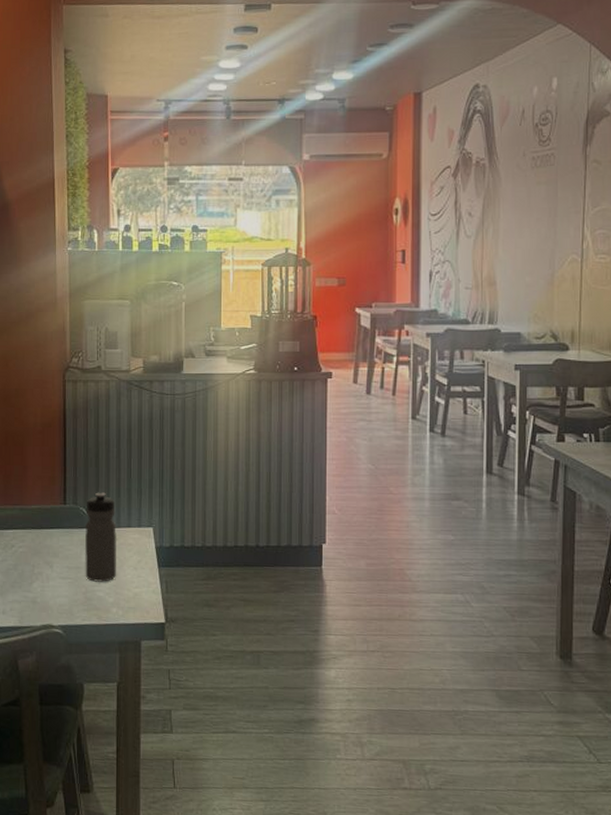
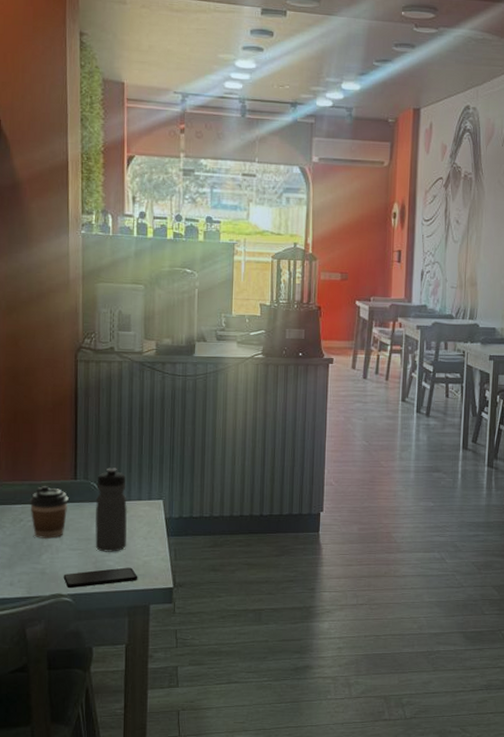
coffee cup: none [20,511,58,567] -> present [29,486,69,540]
smartphone: none [54,599,129,620] -> present [63,567,138,589]

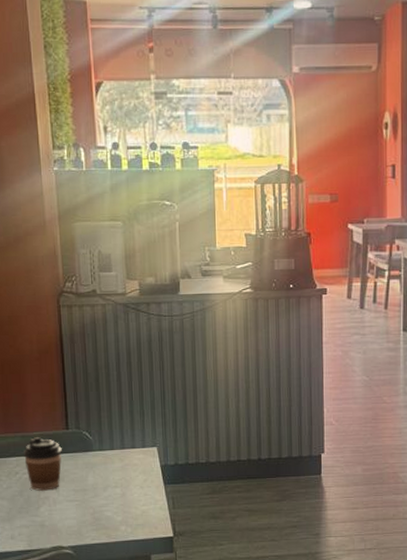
smartphone: present [63,567,138,589] -> none [62,517,137,541]
water bottle: present [94,467,127,552] -> none [89,416,123,503]

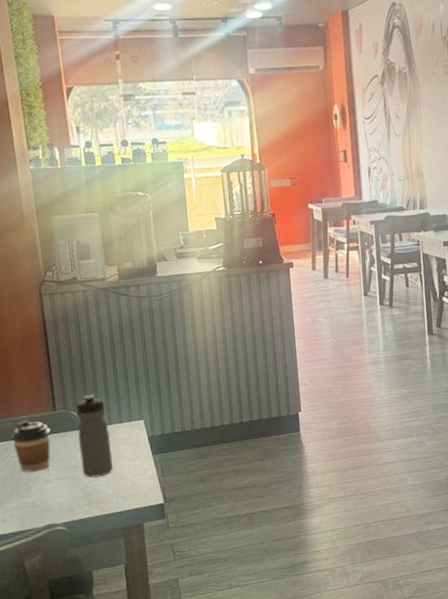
water bottle: none [89,416,123,503] -> present [76,394,113,478]

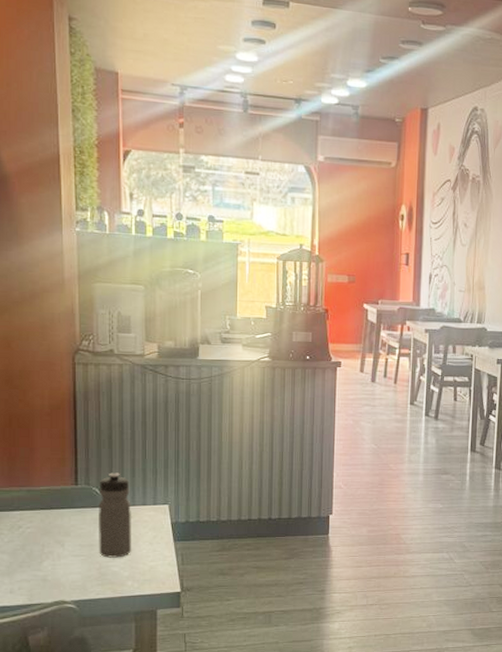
coffee cup: present [11,420,51,473] -> none [27,492,70,546]

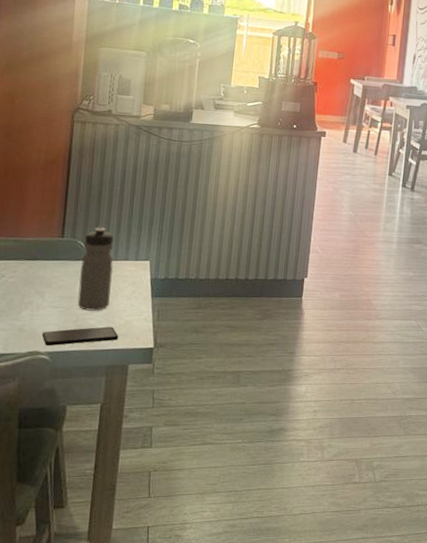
smartphone: none [66,573,144,595] -> present [42,326,119,346]

